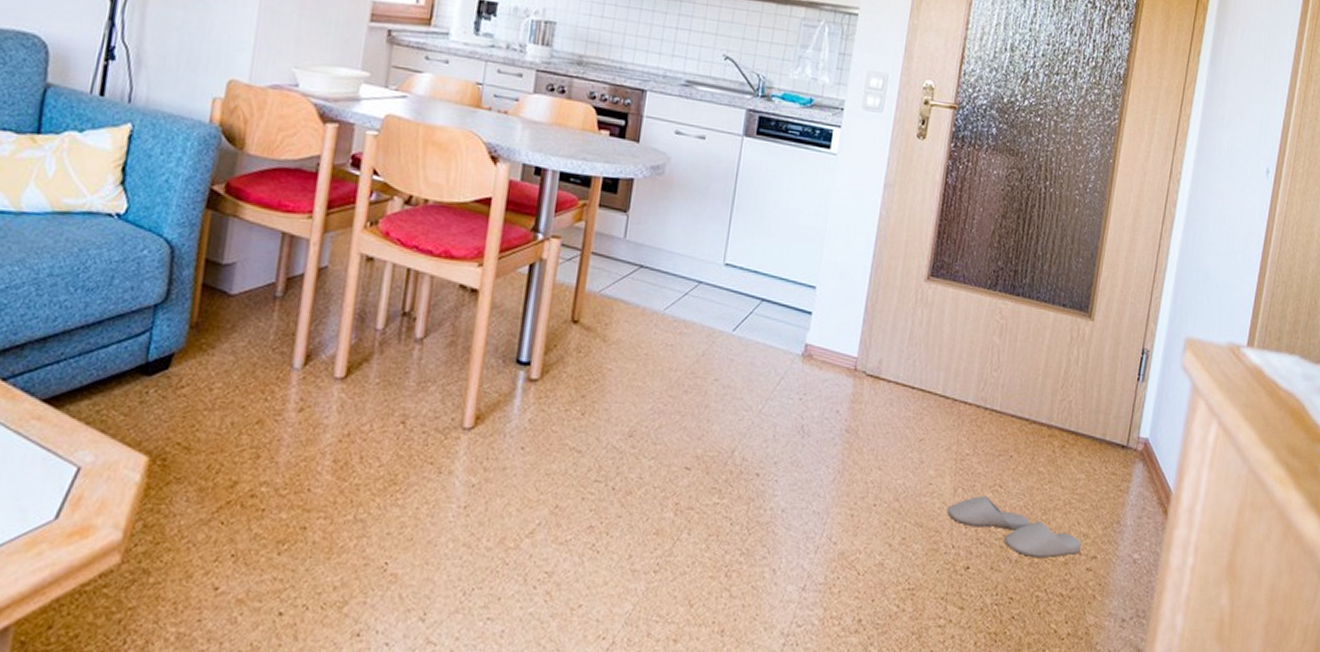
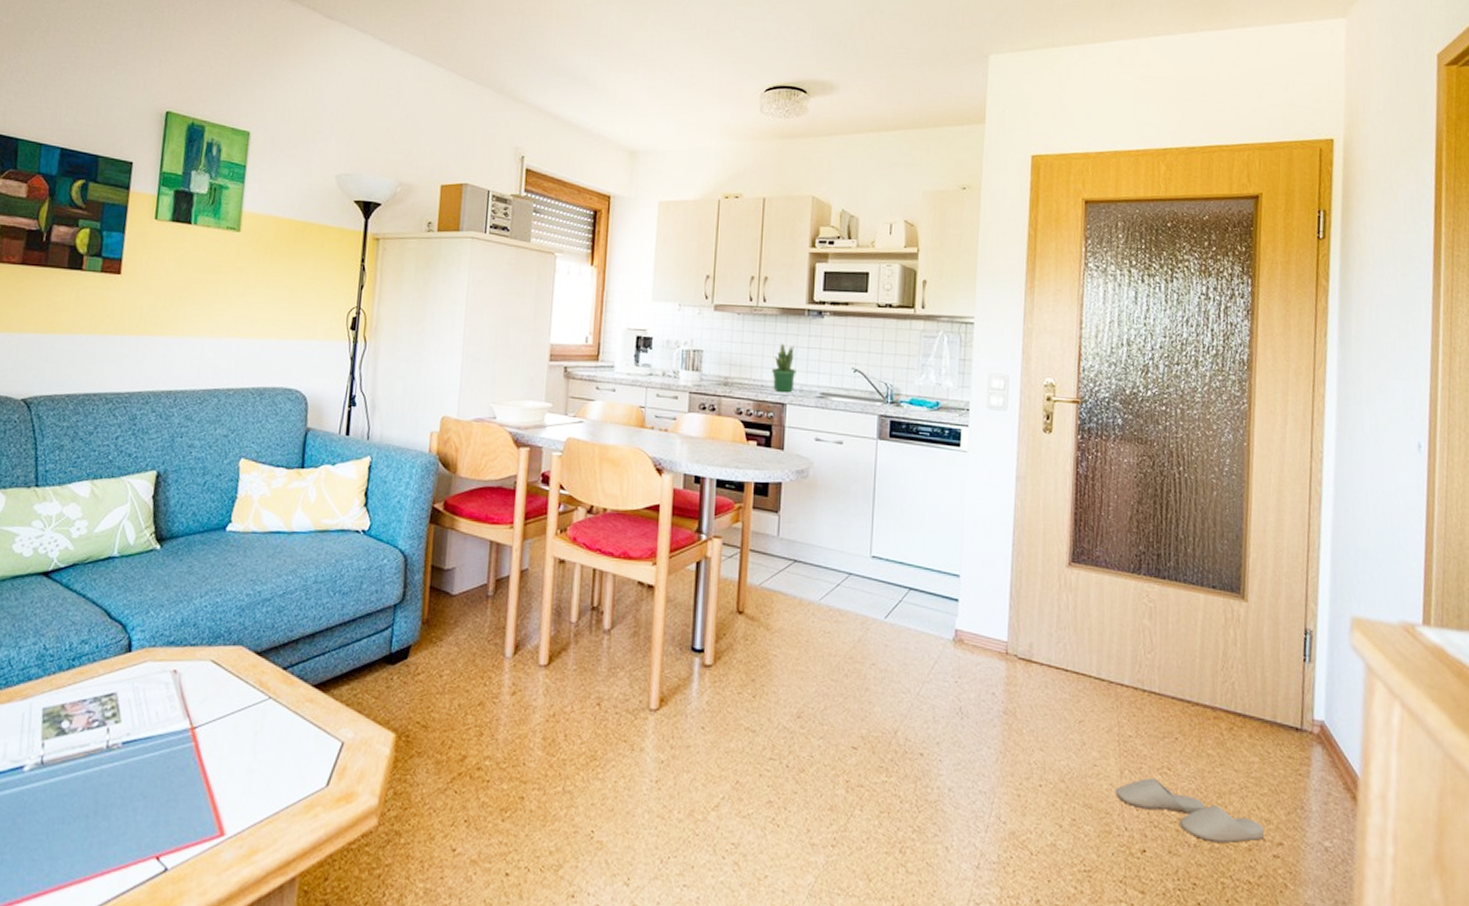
planter: none [633,20,661,78] -> present [772,343,796,393]

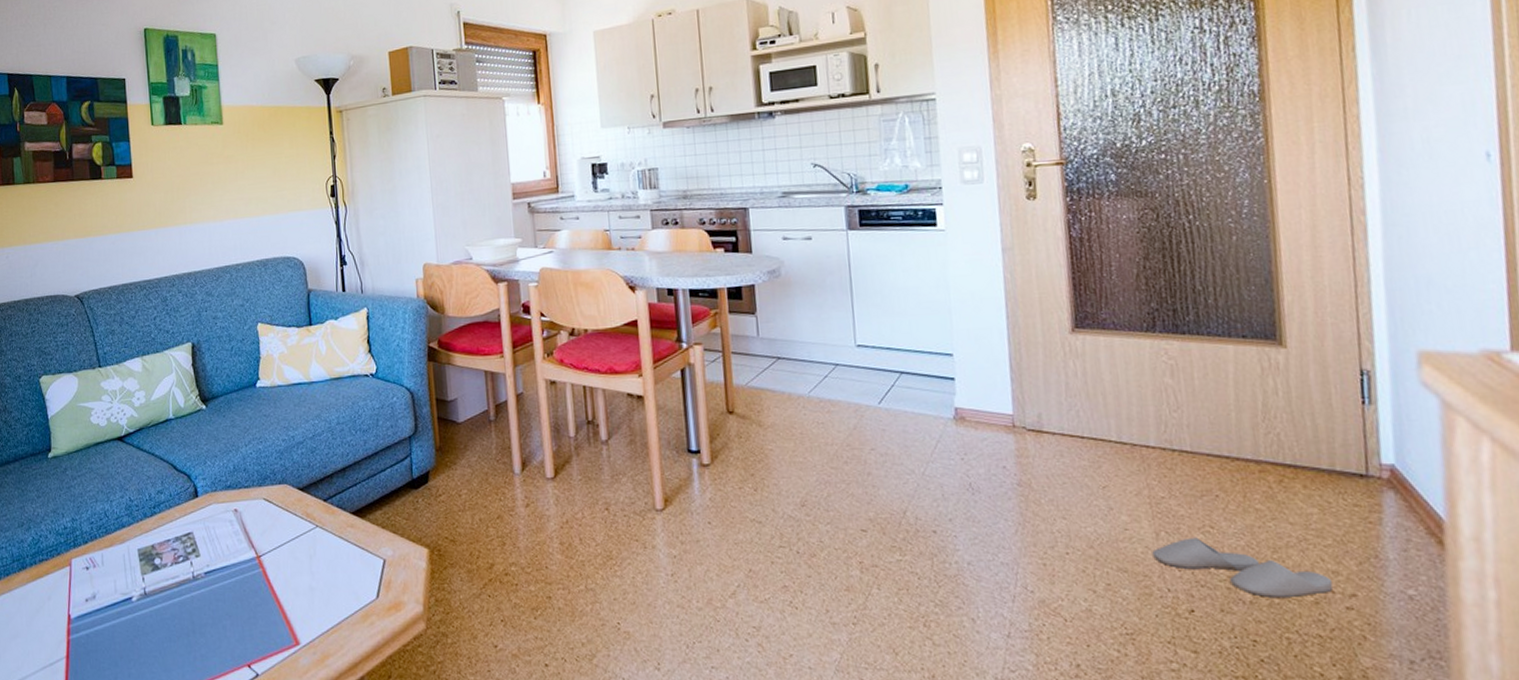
planter: present [772,343,796,393] -> none [729,149,755,198]

